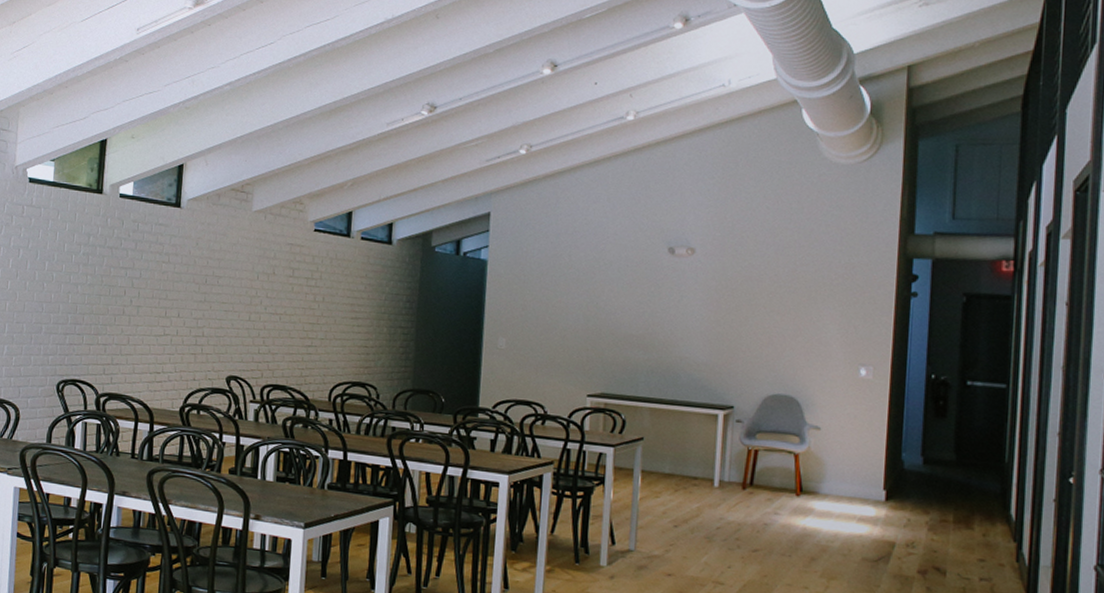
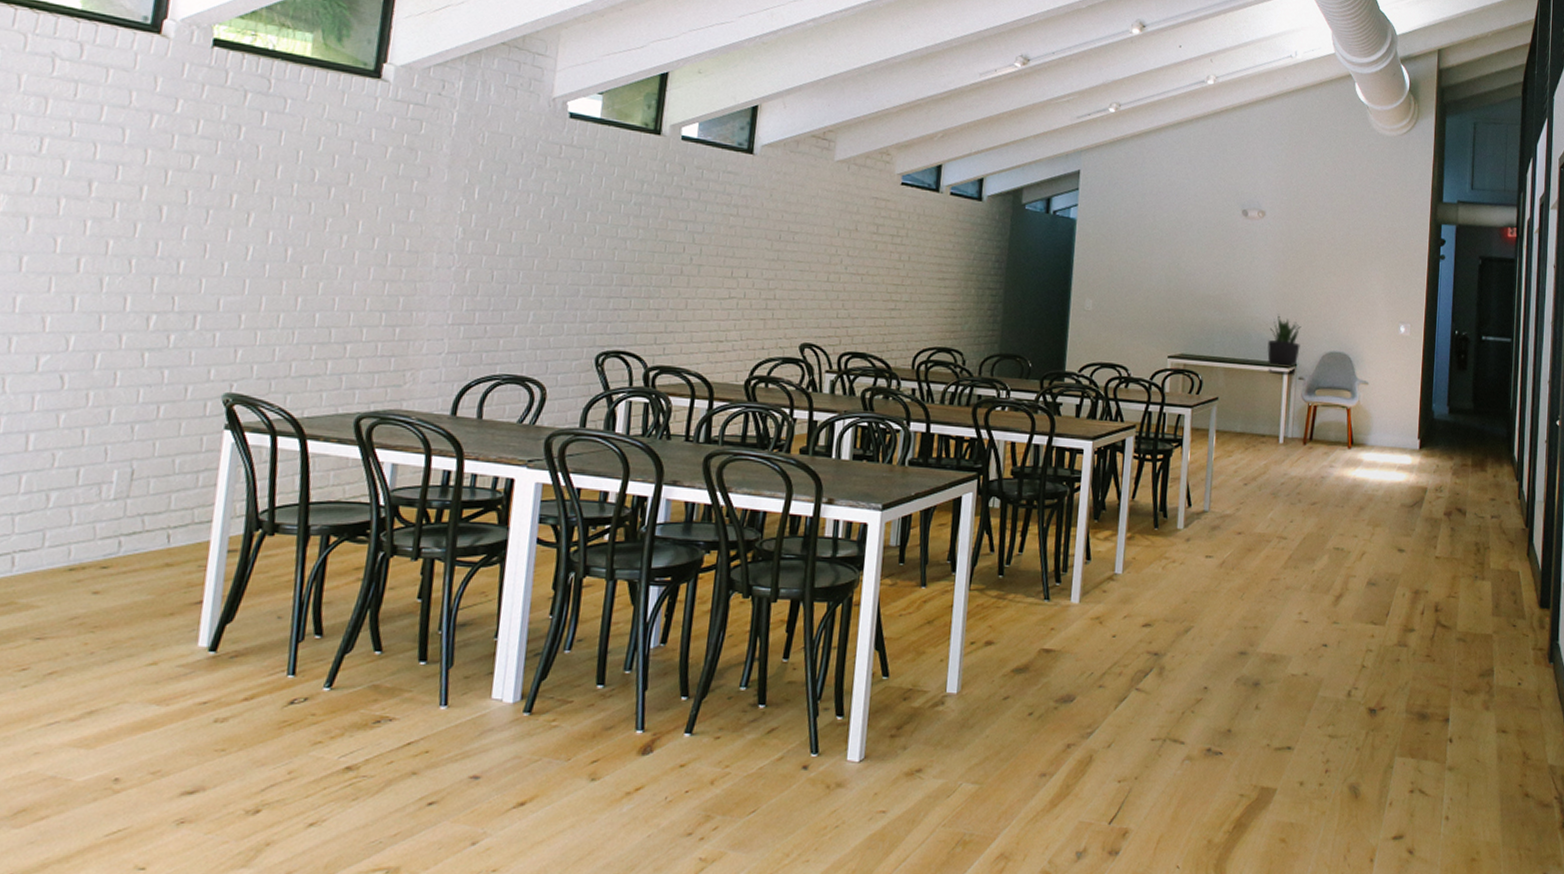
planter: none [699,355,738,419] -> present [1267,315,1300,376]

